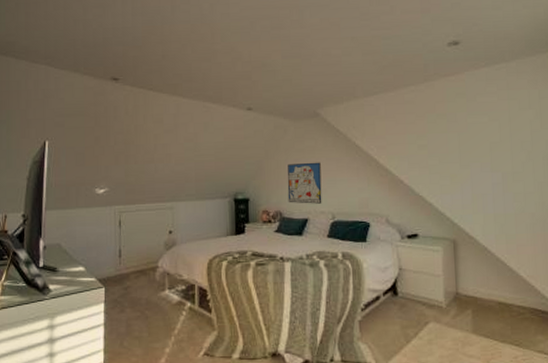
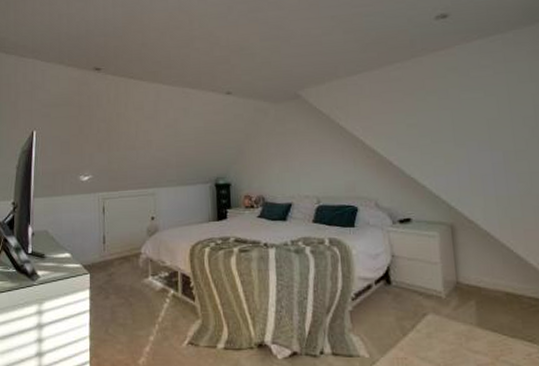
wall art: present [287,162,322,204] -> none [269,144,306,188]

